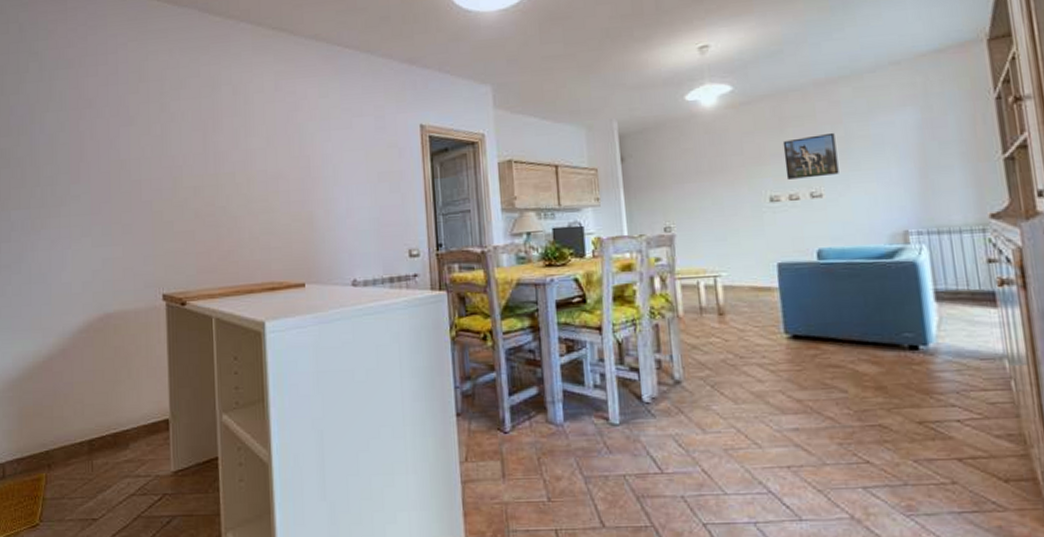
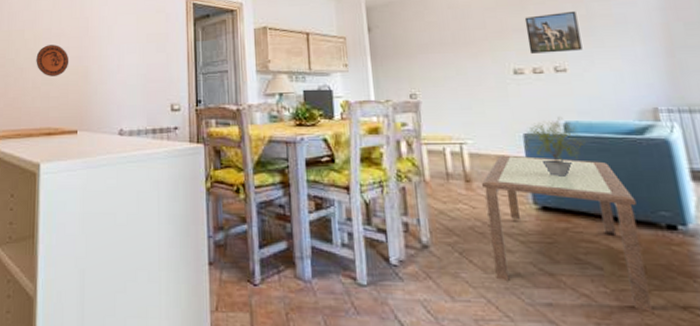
decorative plate: none [251,188,291,225] -> present [36,44,69,76]
coffee table: none [734,285,891,429] -> present [481,155,653,312]
potted plant: none [777,244,837,305] -> present [523,116,586,177]

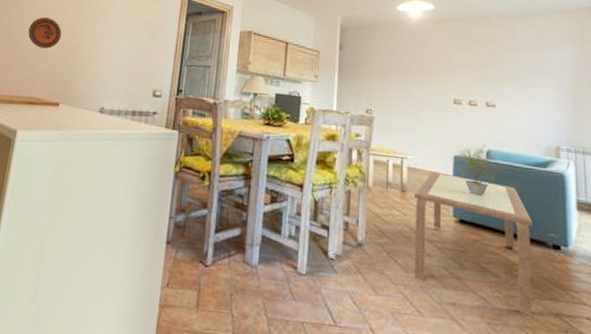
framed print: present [524,10,583,54] -> none [469,56,510,91]

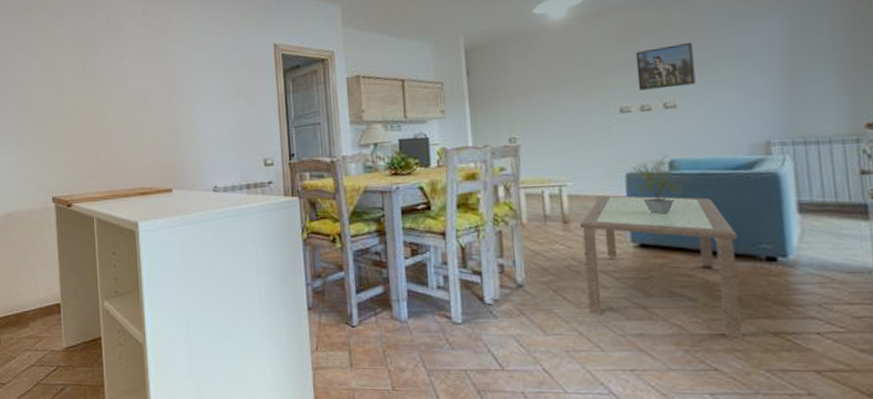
decorative plate: present [28,17,62,49] -> none [124,104,159,137]
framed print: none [469,56,510,91] -> present [635,42,696,90]

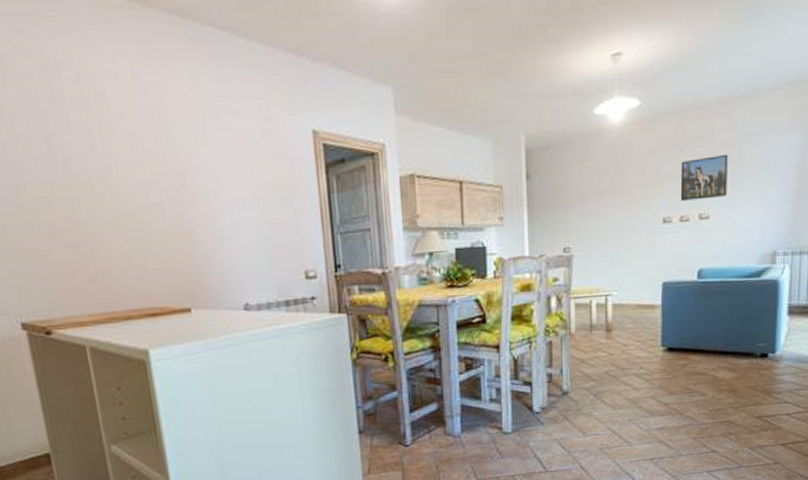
coffee table: present [579,195,743,338] -> none [619,303,742,424]
potted plant: present [625,154,690,215] -> none [661,264,713,320]

